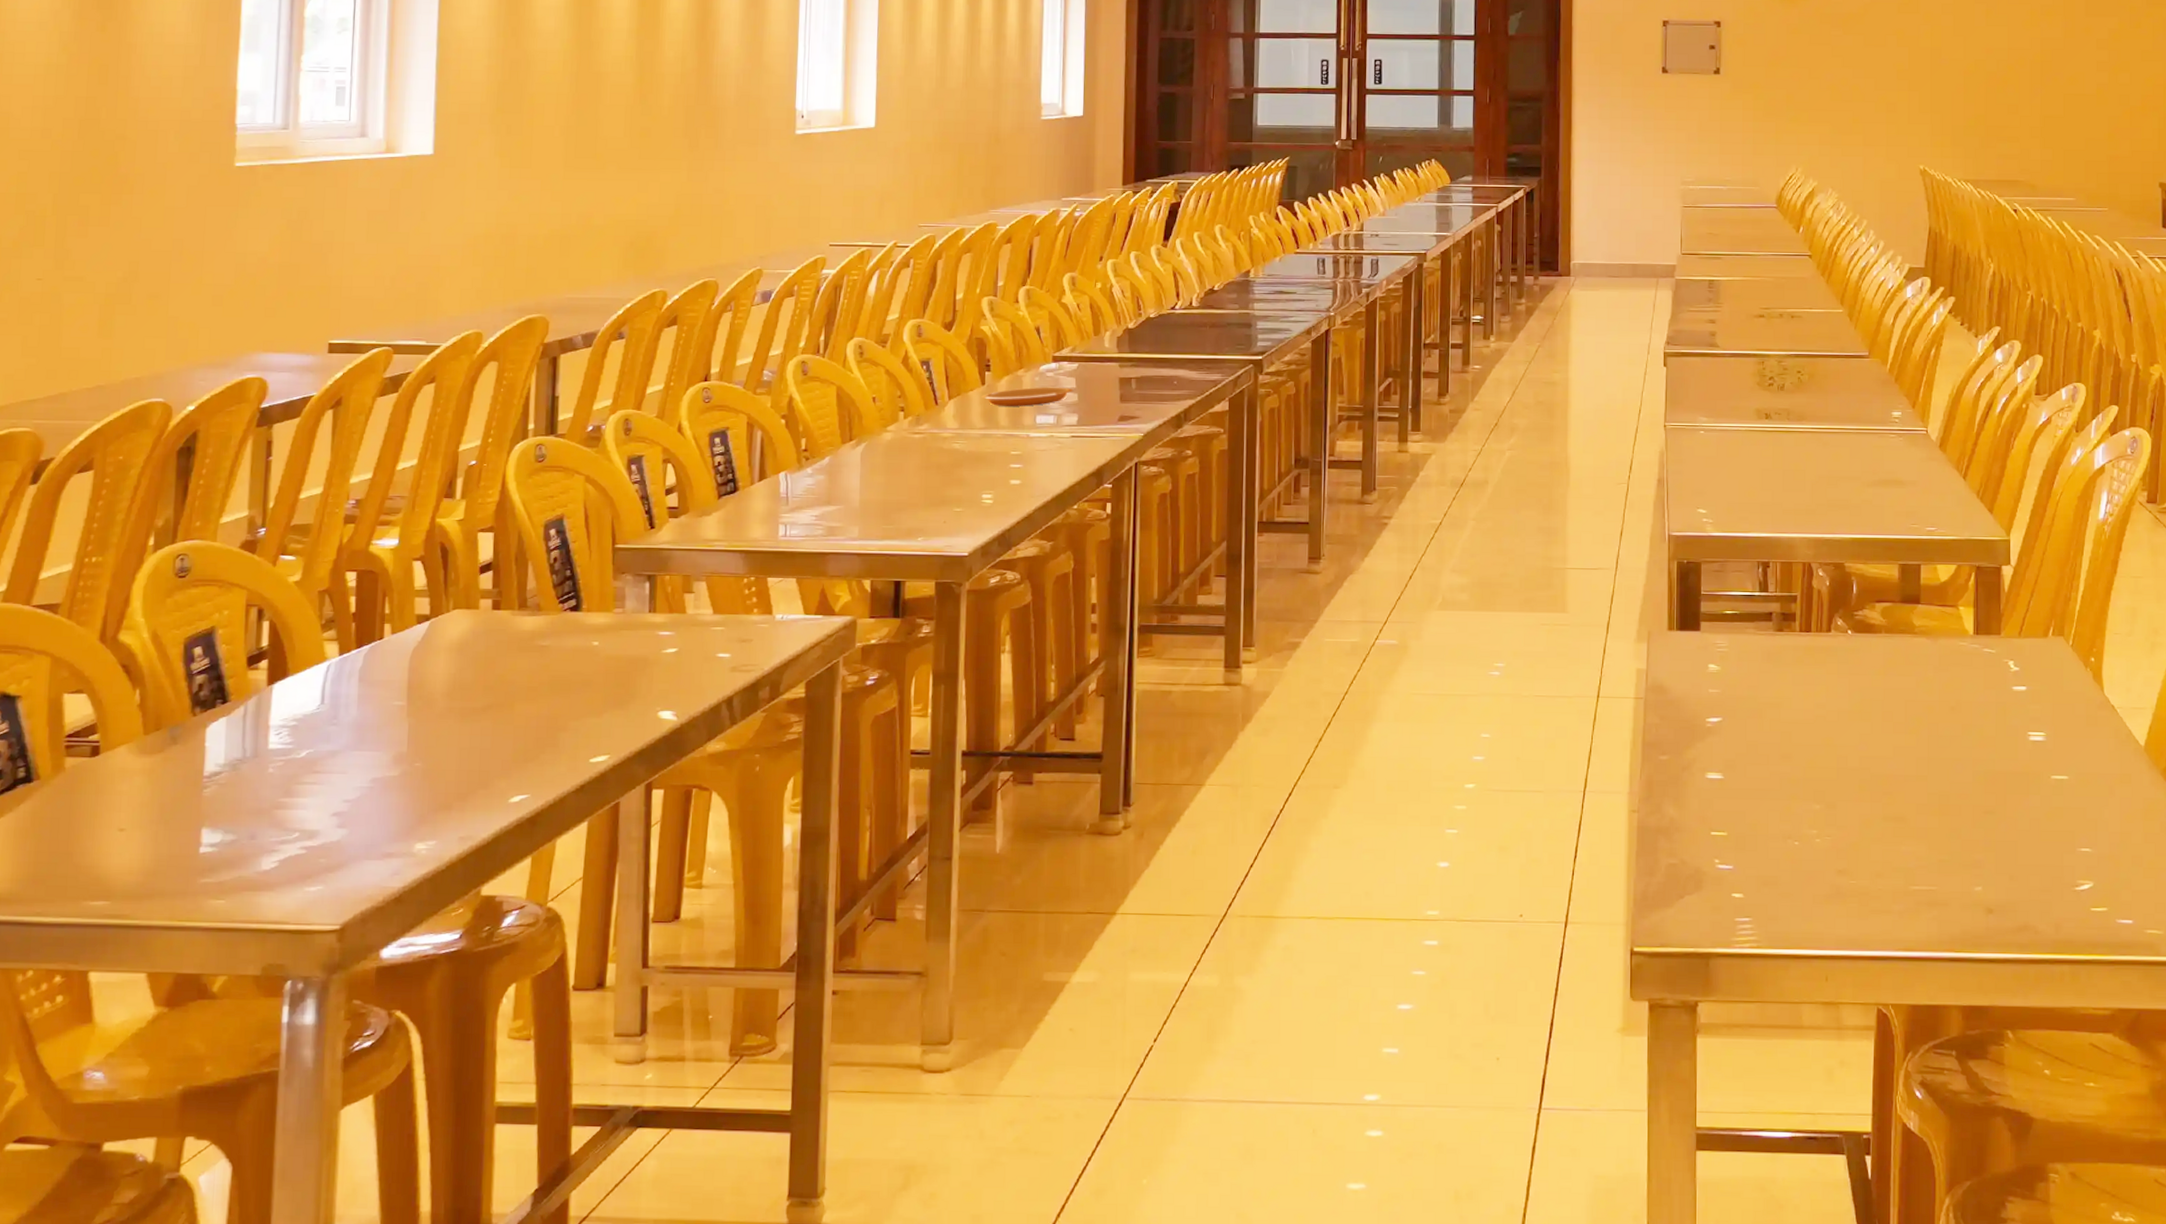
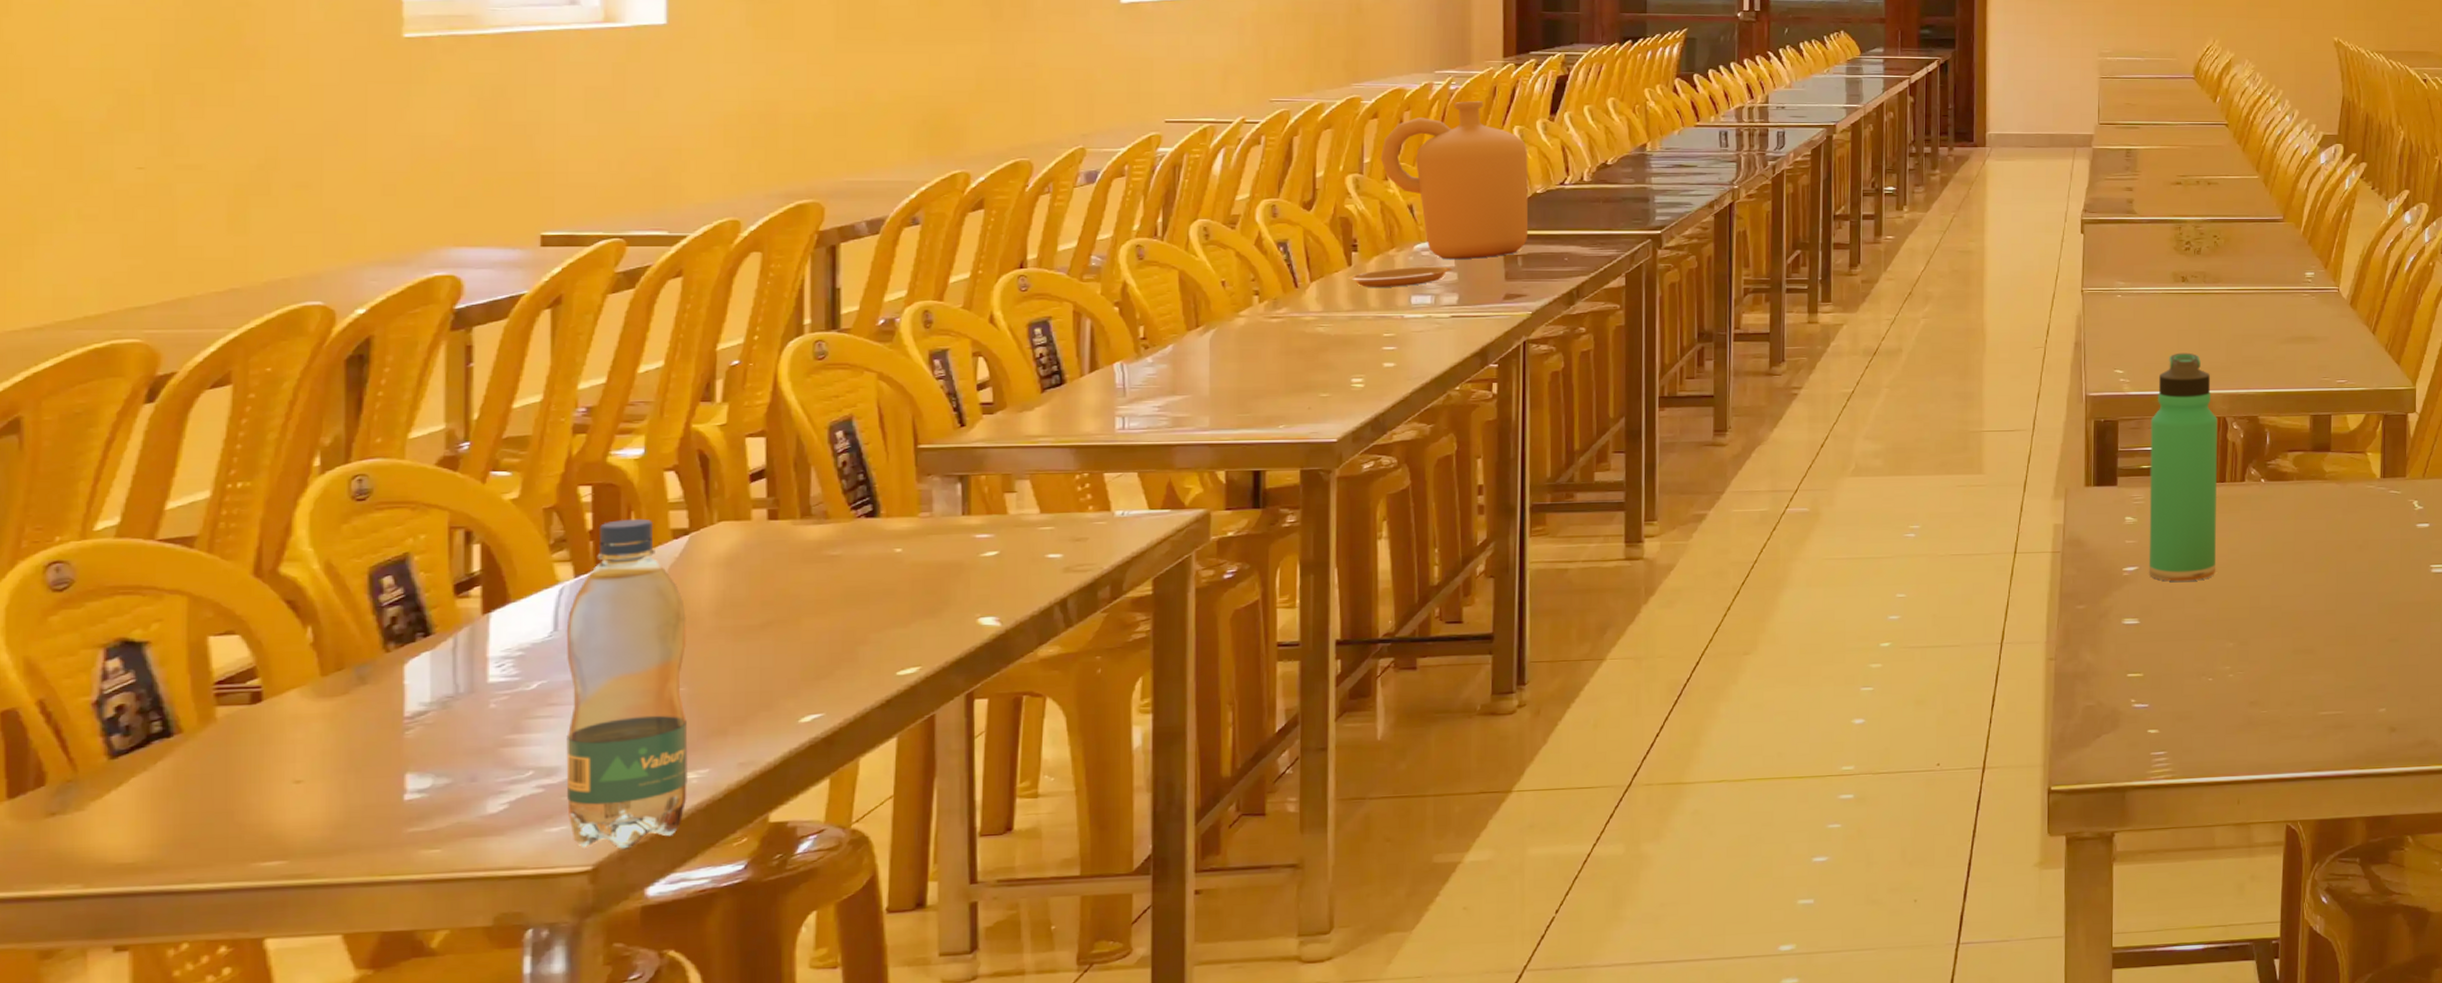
bottle: none [323,603,424,911] -> present [566,518,688,849]
water jug: none [1012,227,1143,381] -> present [1380,101,1529,260]
thermos bottle: none [1732,493,1802,736] -> present [2148,352,2217,582]

